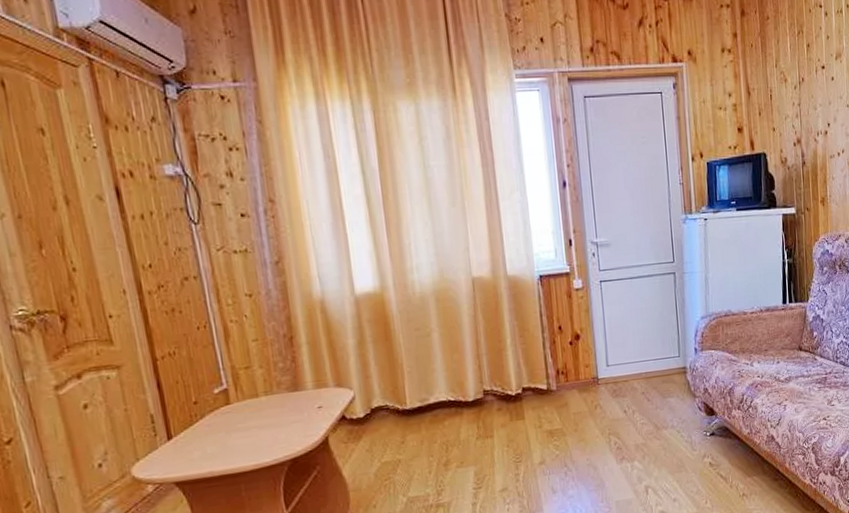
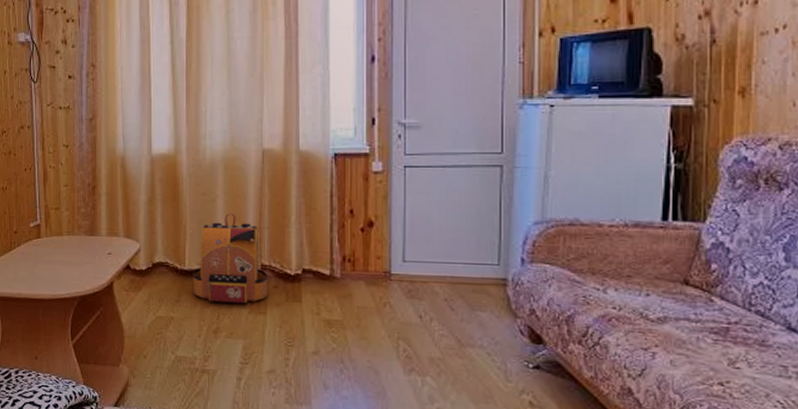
backpack: none [415,344,492,437] -> present [193,213,268,304]

